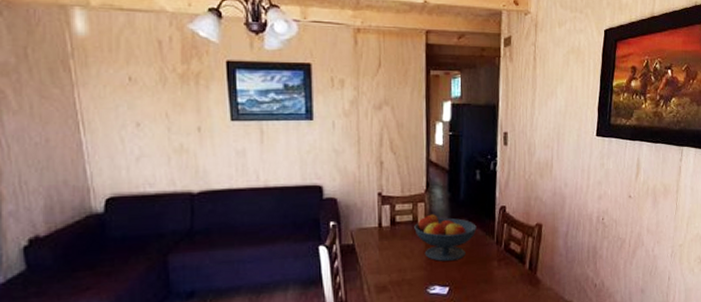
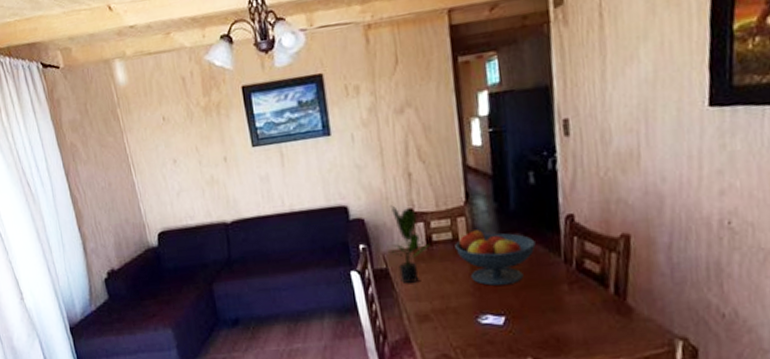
potted plant: none [357,188,393,259] -> present [389,205,430,284]

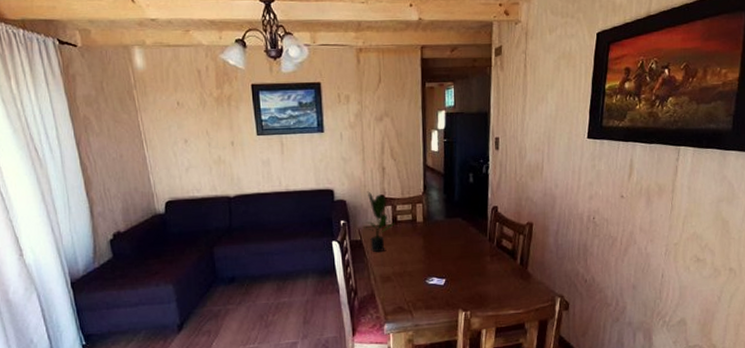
fruit bowl: present [455,229,536,286] -> none [413,214,470,256]

